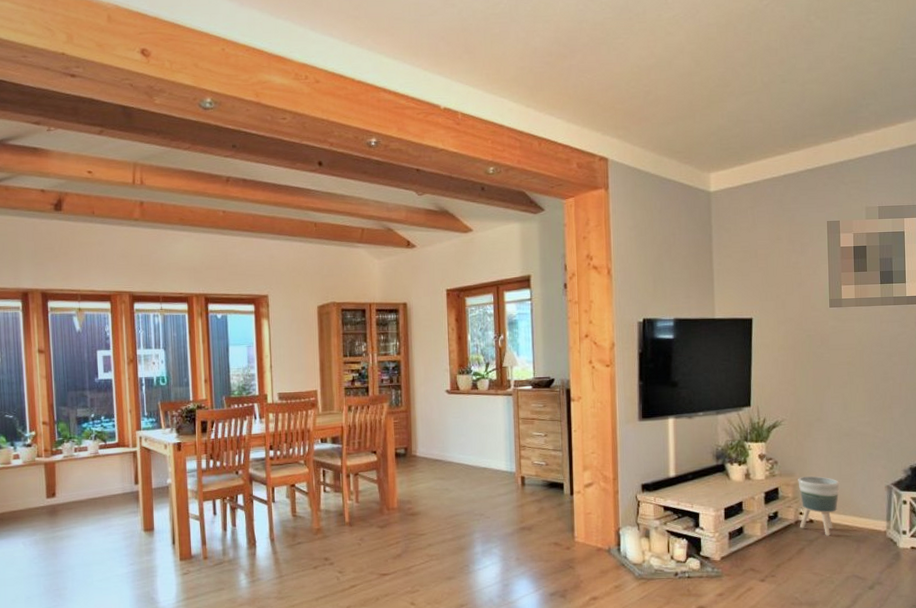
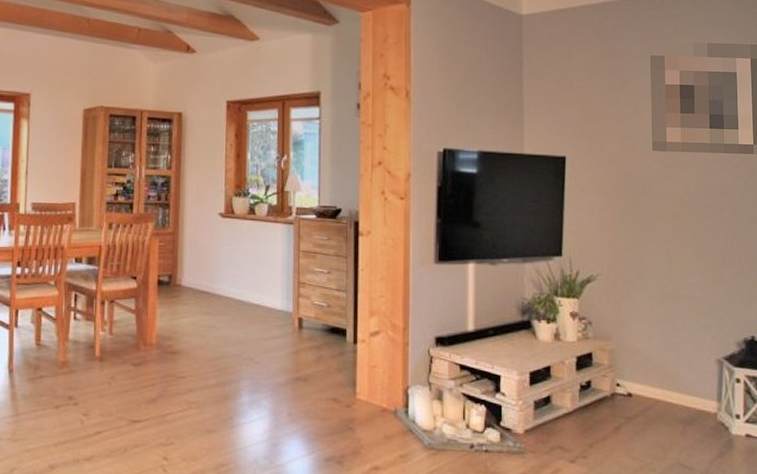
planter: present [798,475,840,536] -> none [615,341,663,414]

